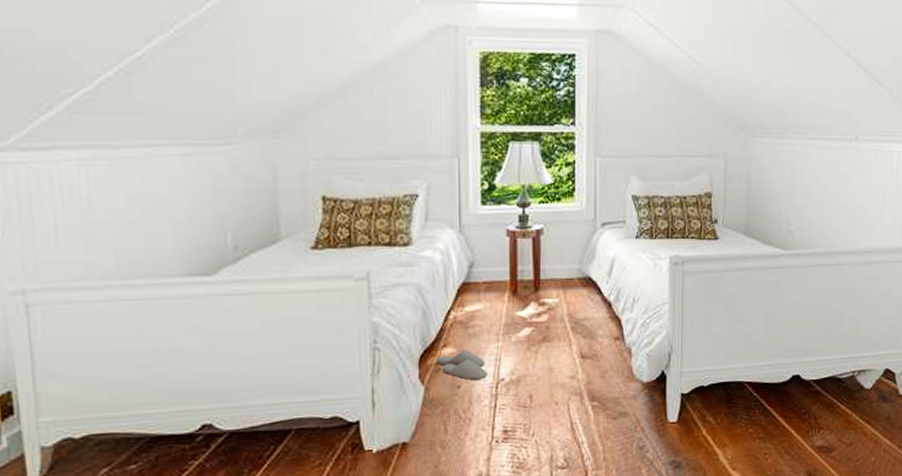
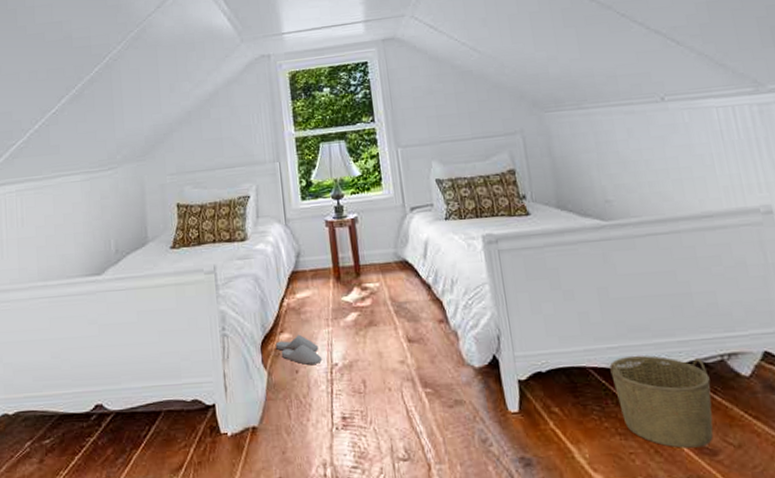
basket: none [762,371,840,448] -> present [609,355,713,448]

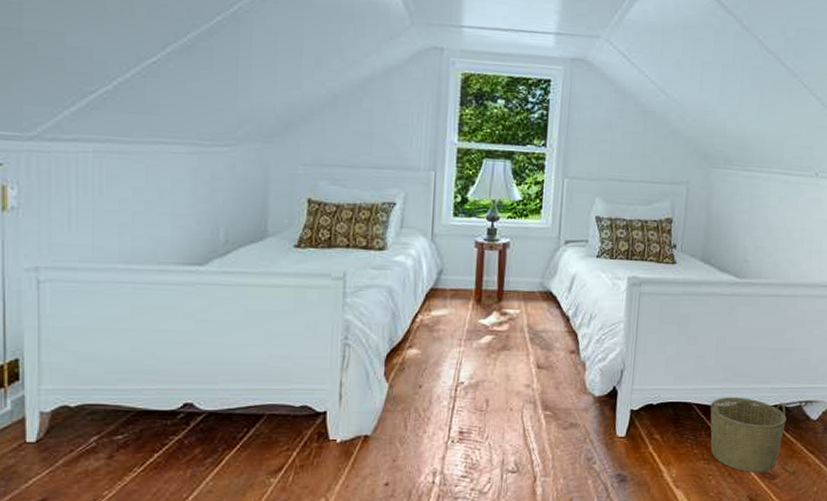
slippers: present [276,334,323,365] -> none [402,351,449,381]

